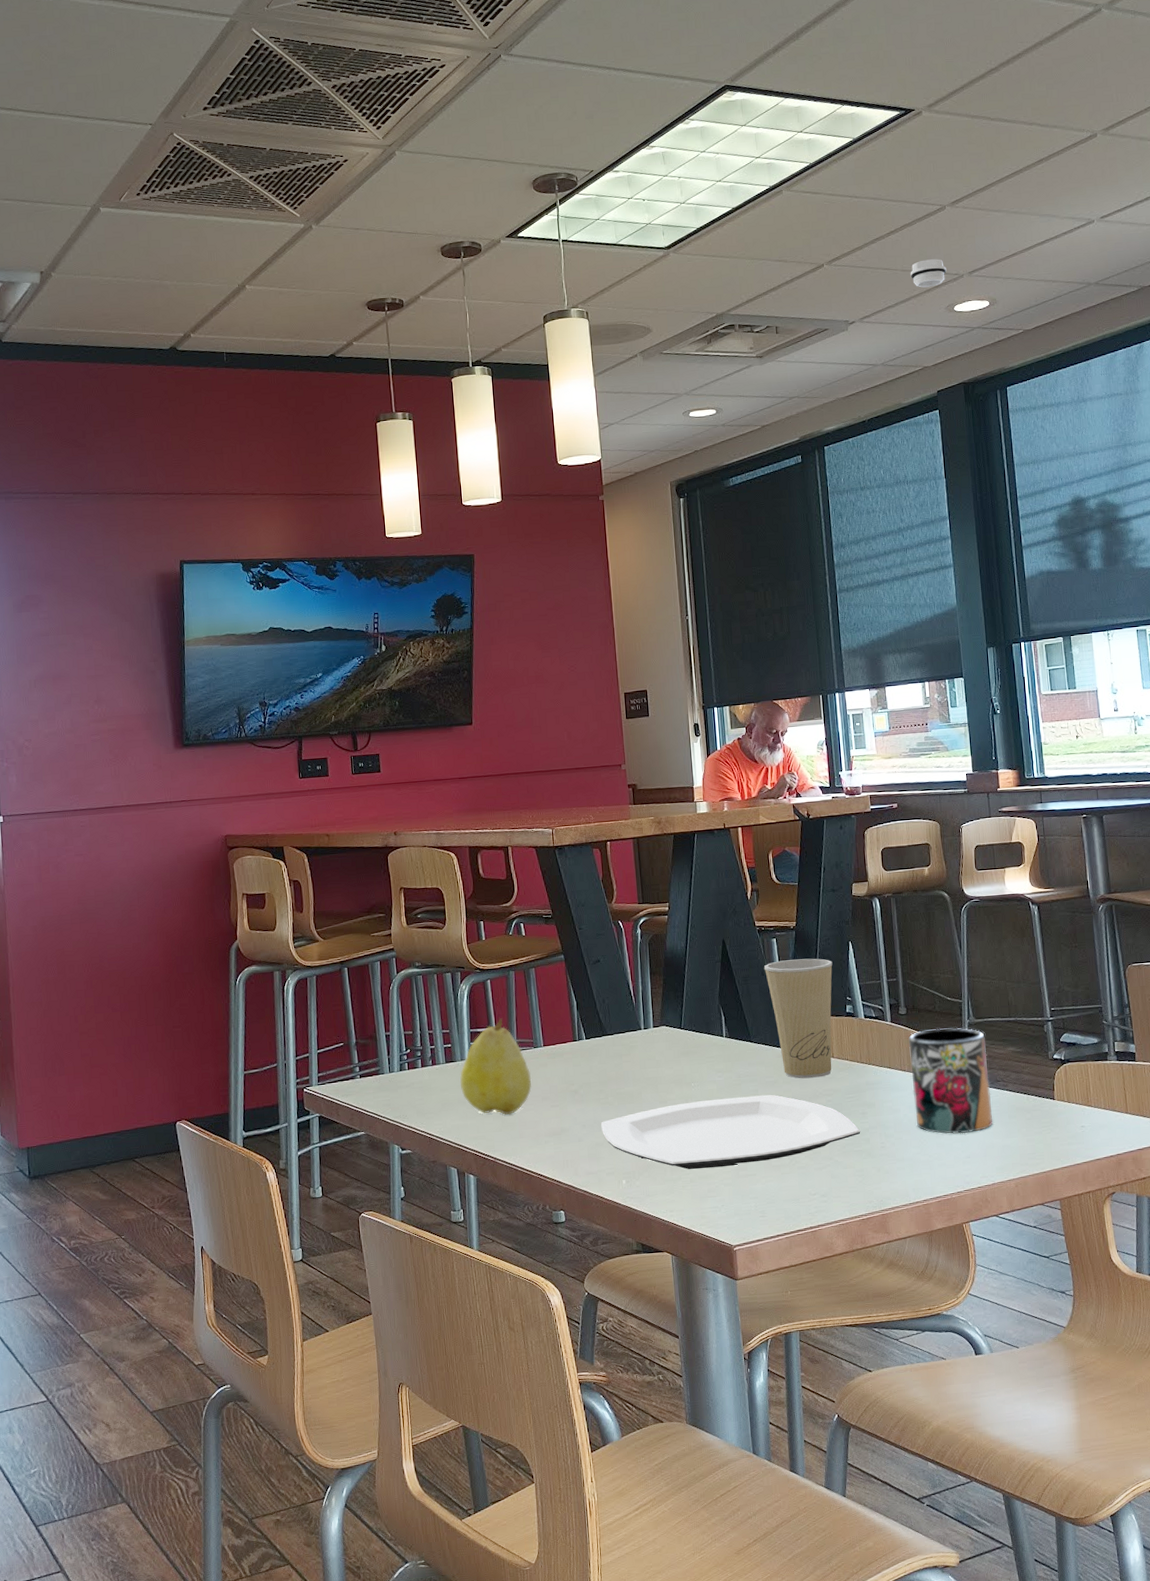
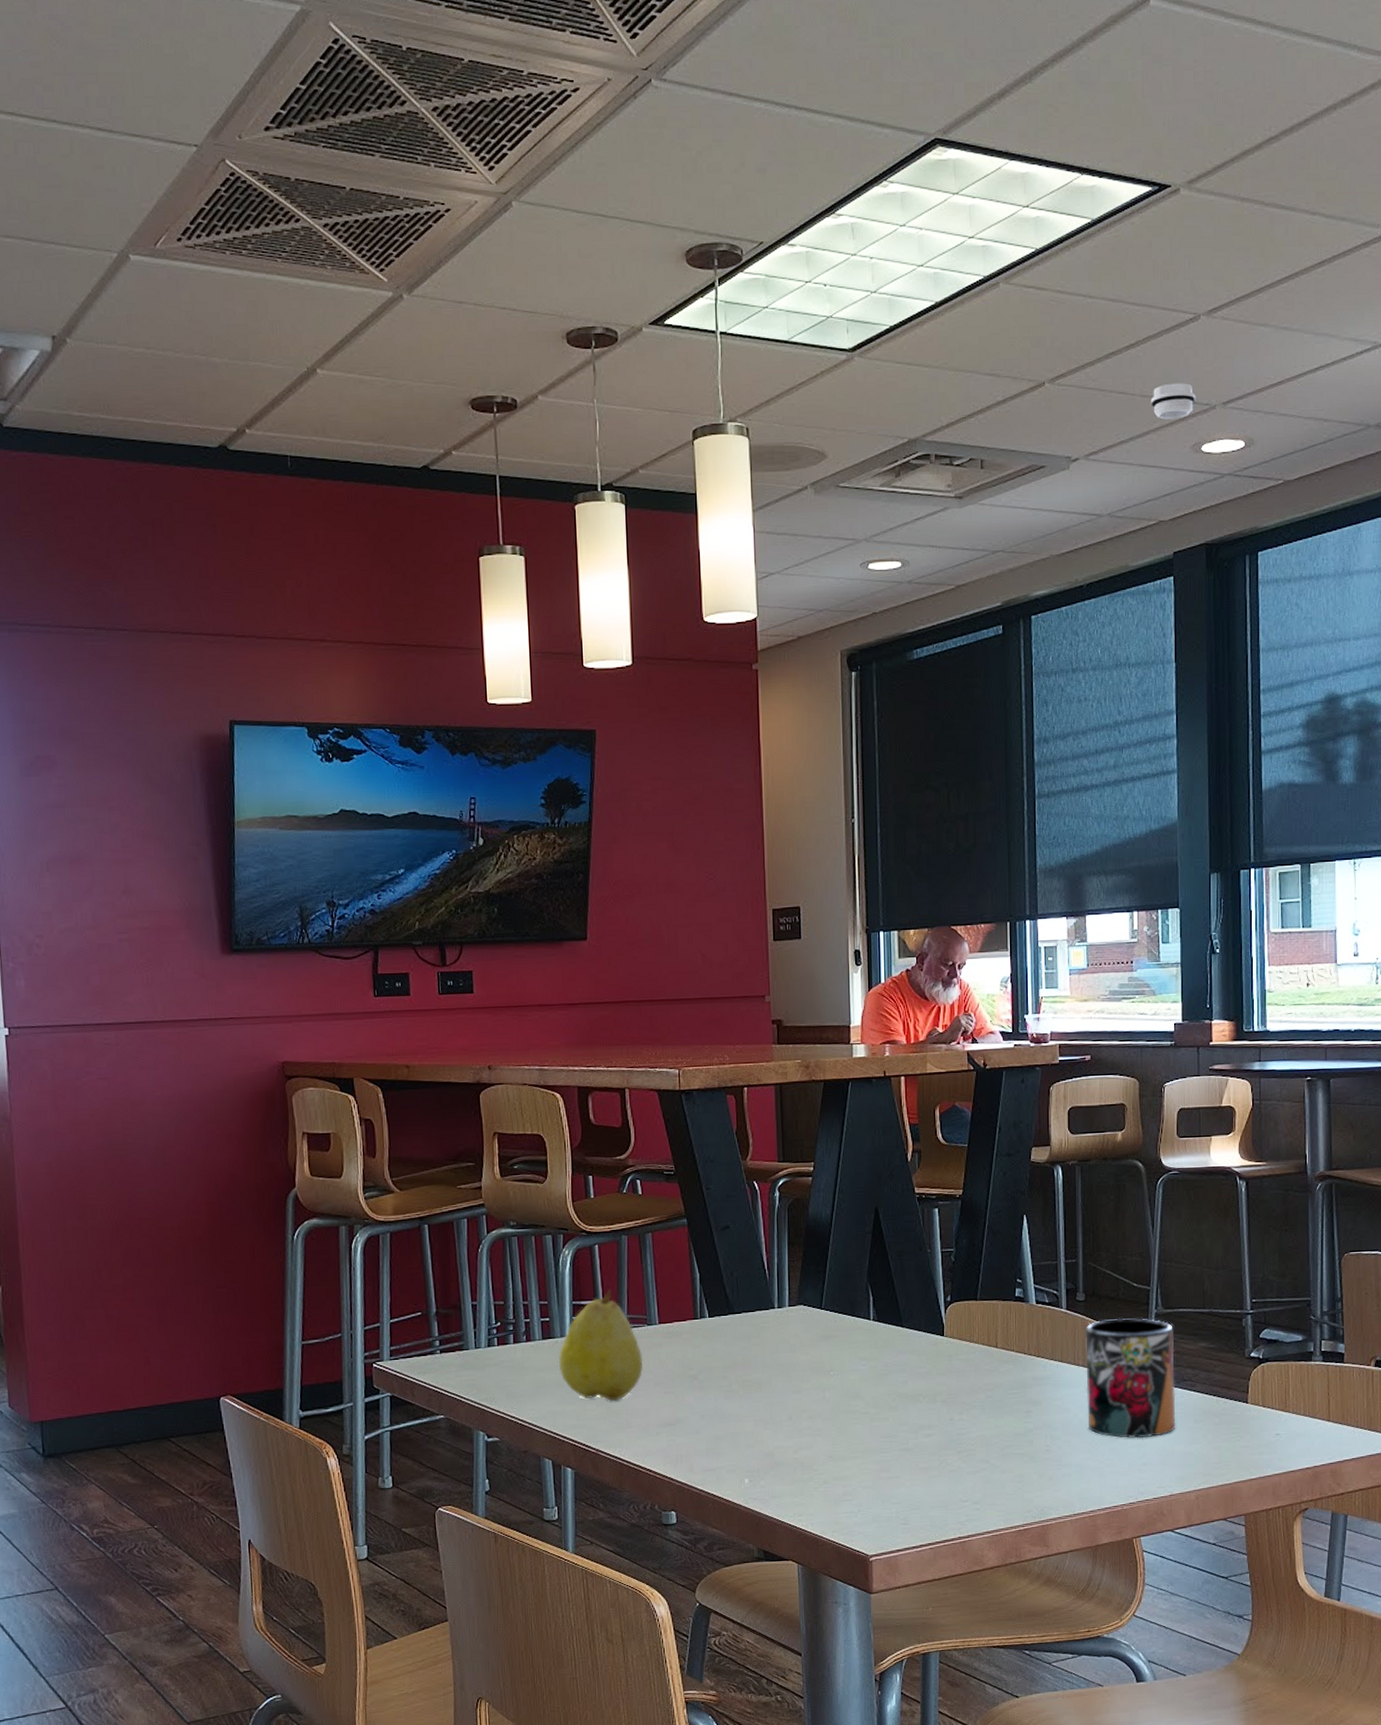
plate: present [601,1094,861,1169] -> none [723,1387,1023,1469]
paper cup: present [763,958,833,1079] -> none [922,1233,1003,1371]

